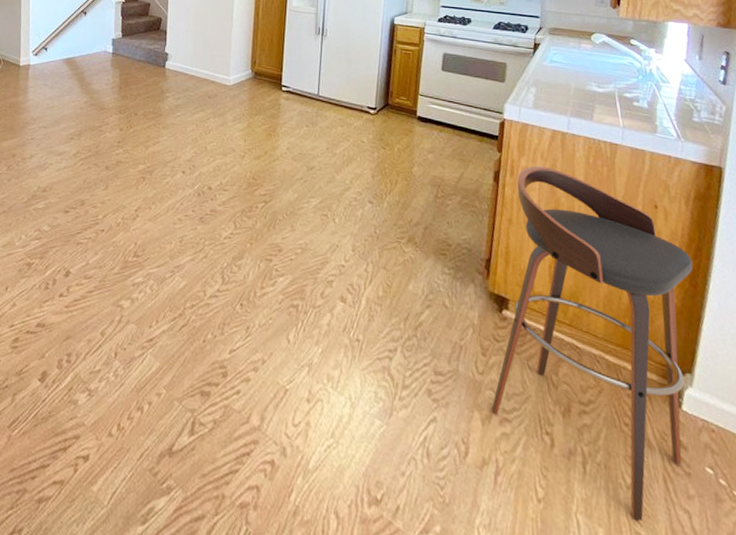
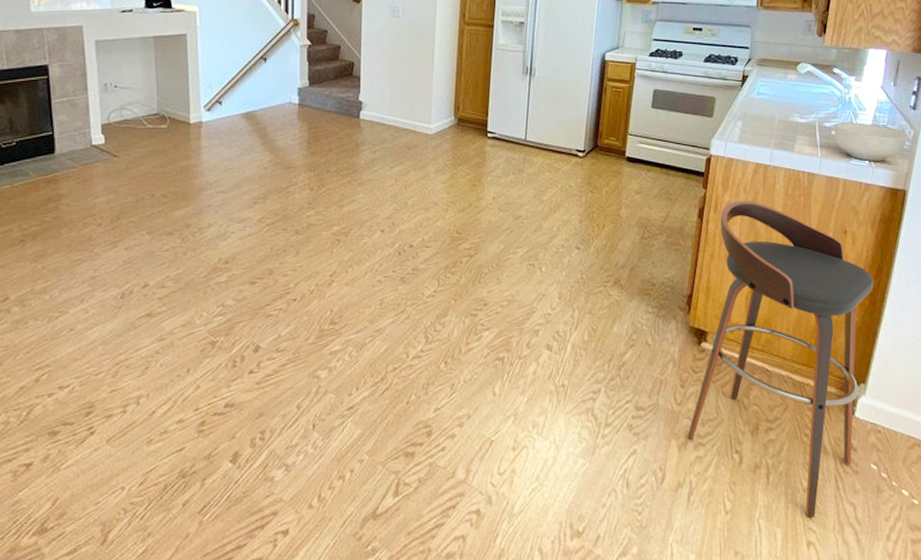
bowl: none [635,94,721,136] -> present [833,122,909,162]

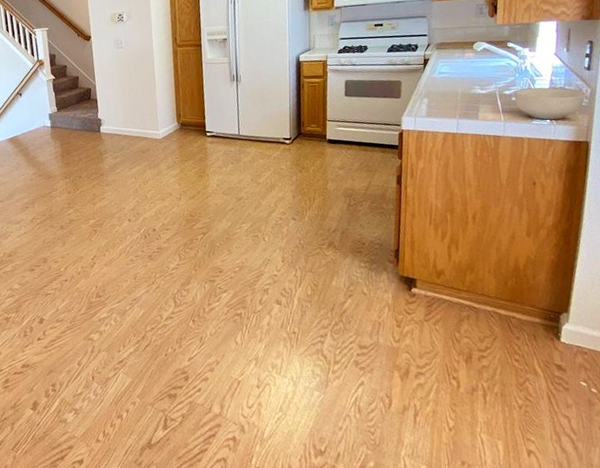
bar stool: present [687,200,874,519] -> none [407,165,567,431]

